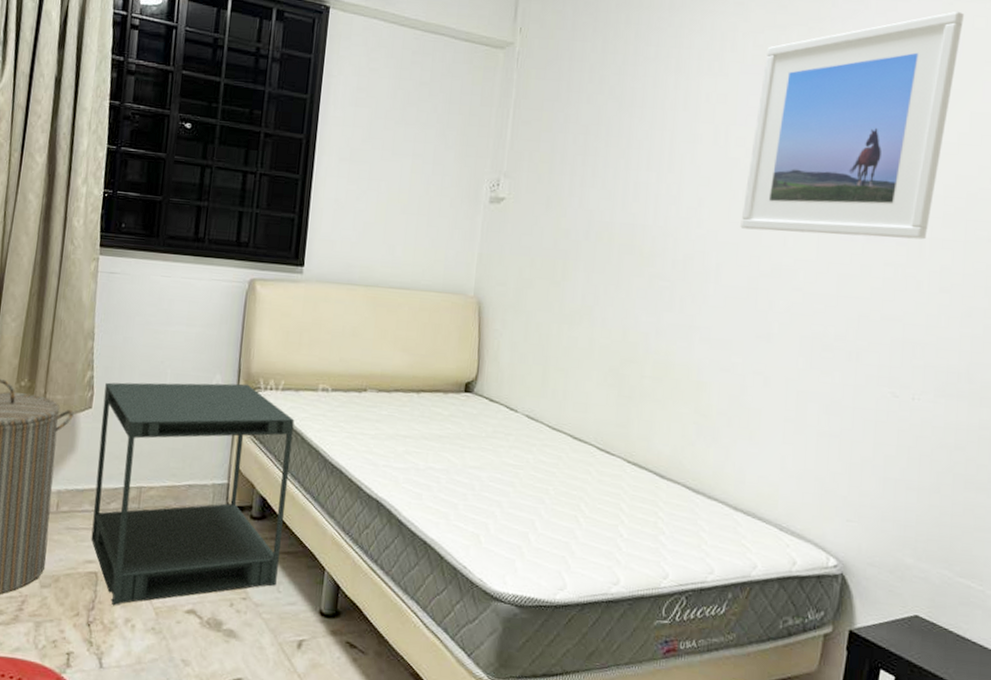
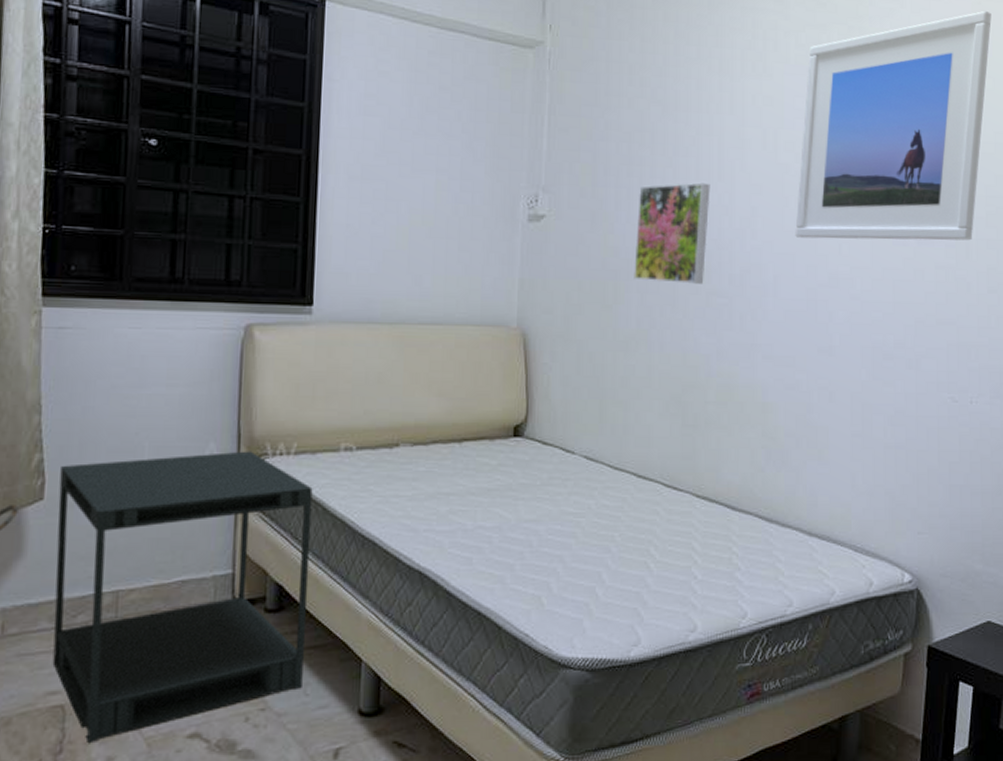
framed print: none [582,173,660,267] -> present [634,182,710,284]

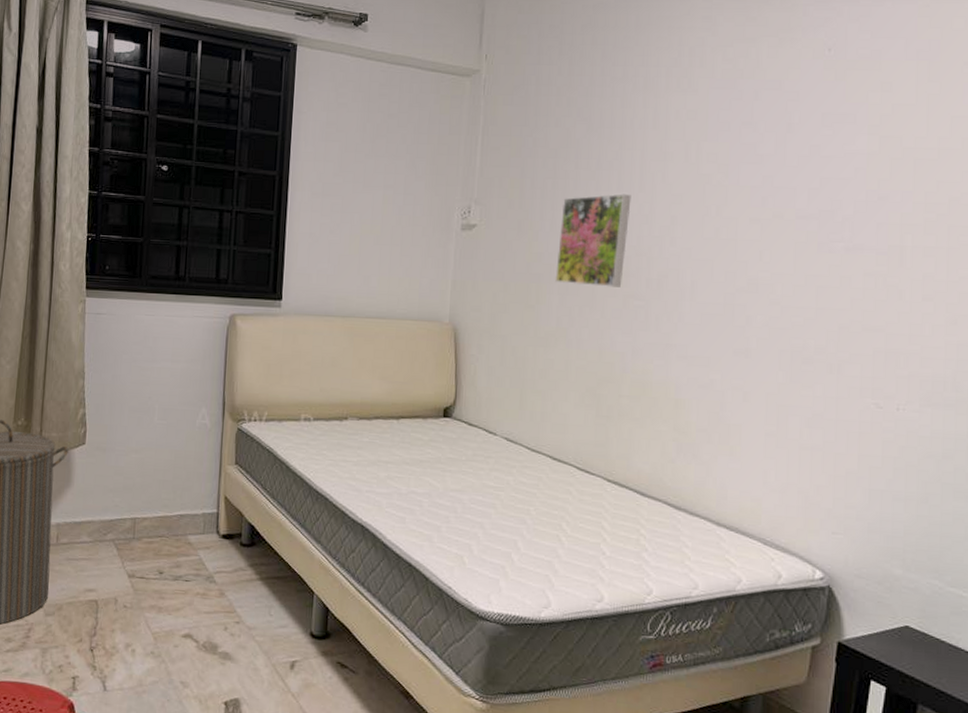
side table: present [52,451,313,744] -> none [90,416,279,632]
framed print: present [795,10,992,241] -> none [715,13,941,248]

